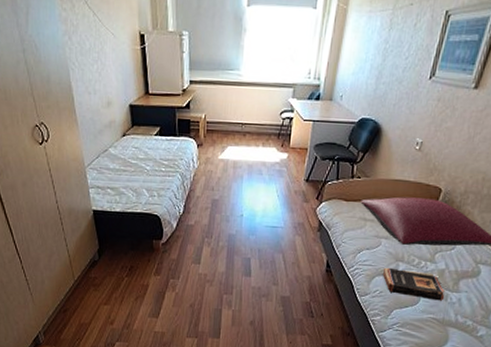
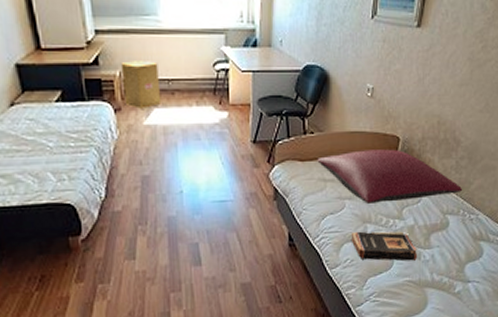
cardboard box: none [206,107,236,146] -> present [120,61,162,109]

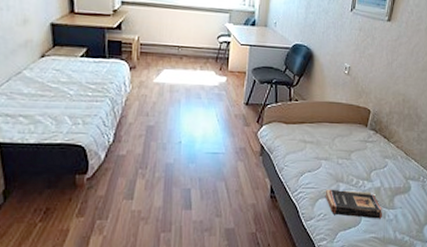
cardboard box: present [120,61,162,109] -> none [139,28,171,69]
pillow: present [317,149,463,204] -> none [299,118,423,165]

